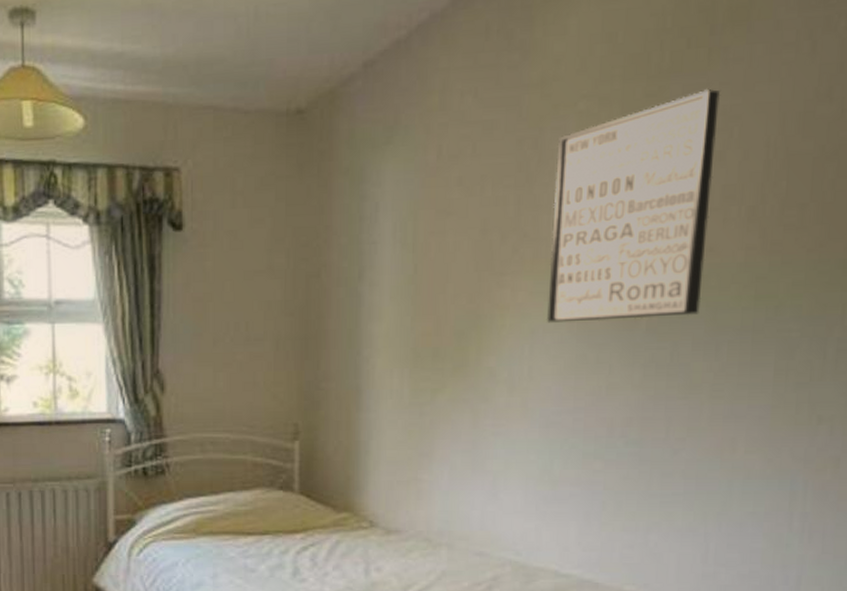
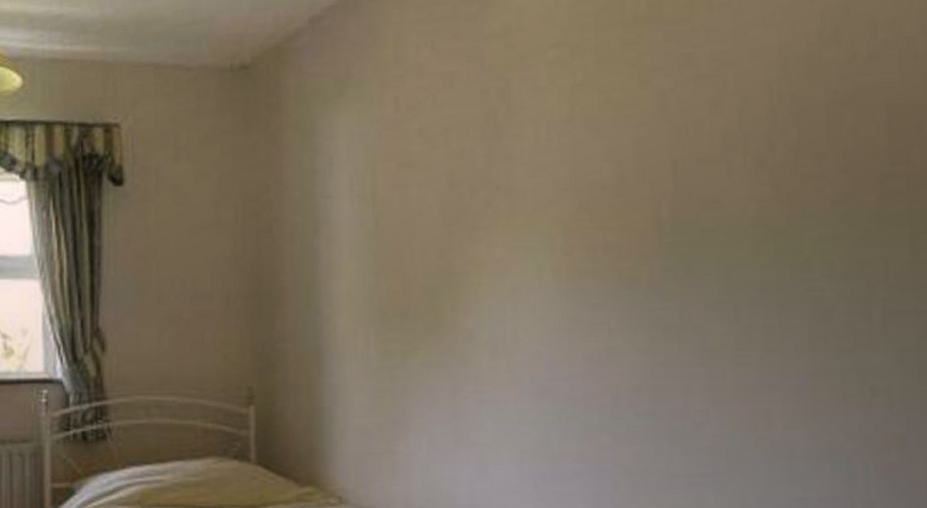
wall art: present [547,88,721,323] -> none [527,35,711,281]

